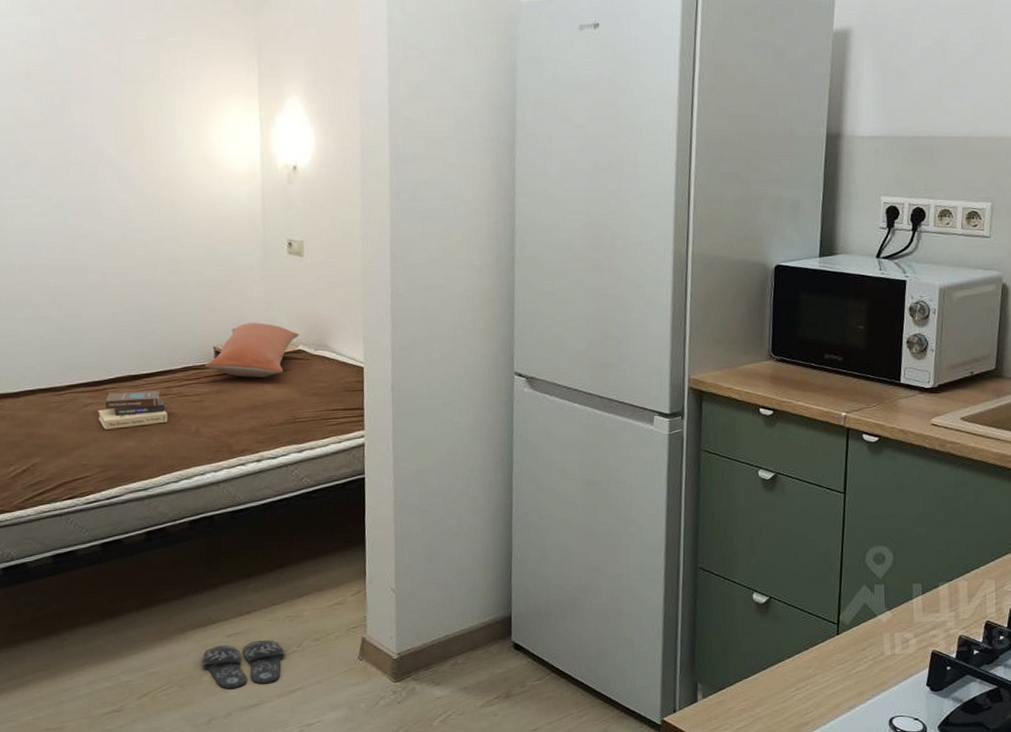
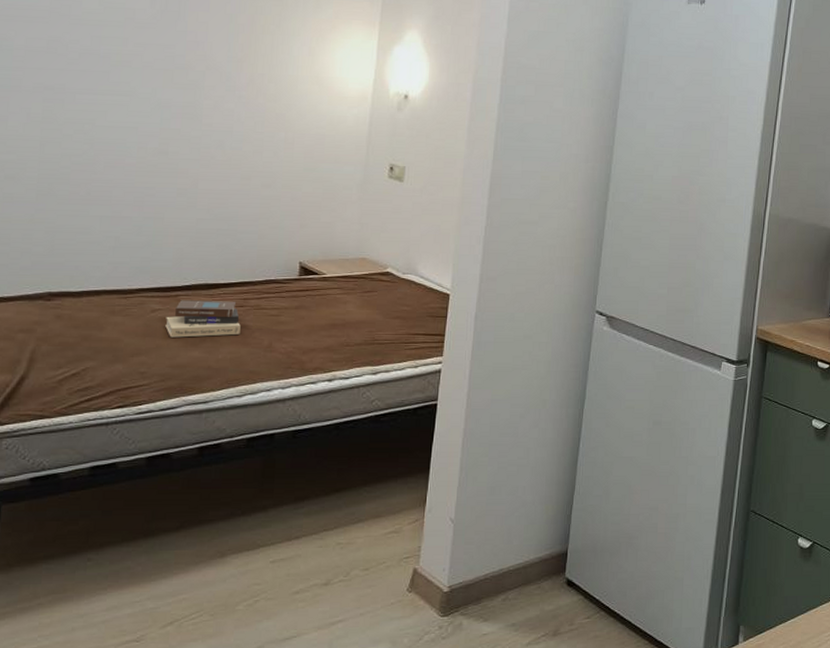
slippers: present [202,640,285,690] -> none [239,567,331,620]
pillow: present [205,322,299,378] -> none [287,241,389,297]

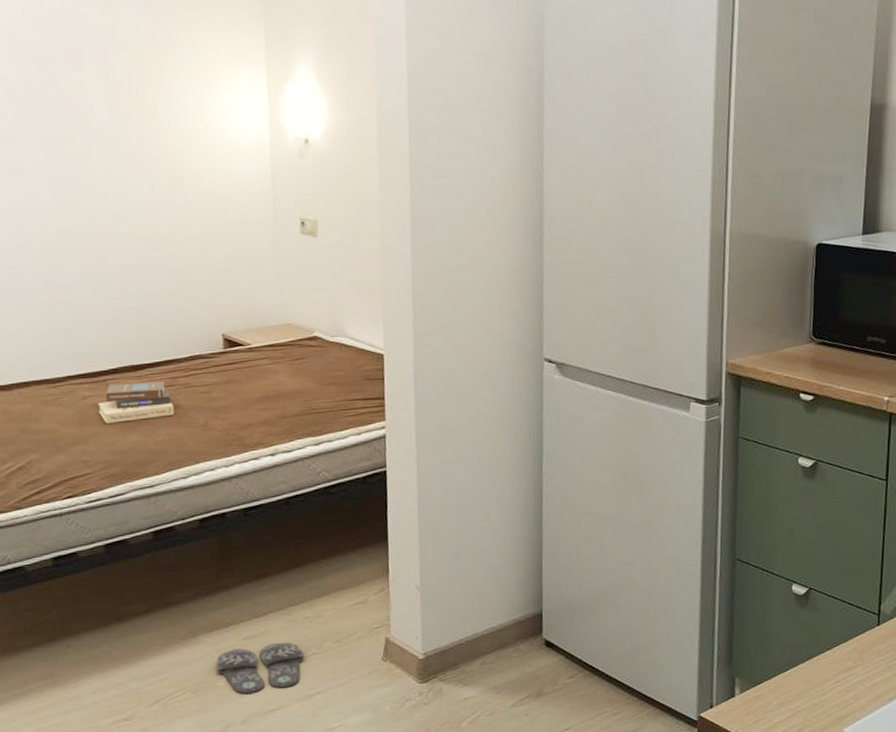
slippers: none [239,567,331,620] -> present [216,642,305,695]

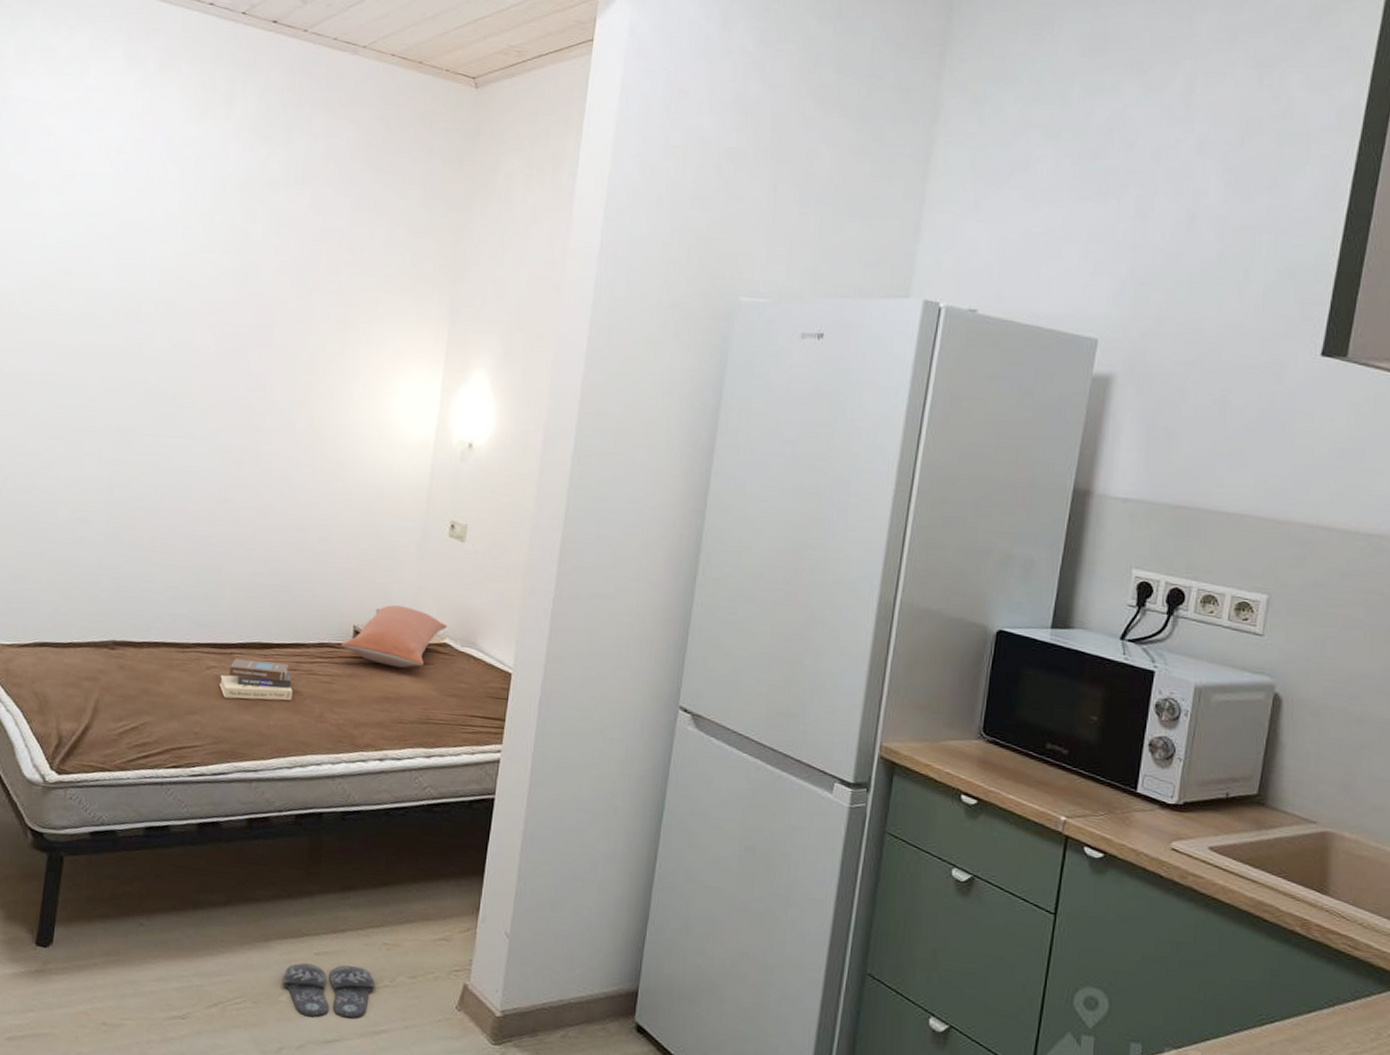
pillow: none [213,307,315,367] -> present [341,605,448,668]

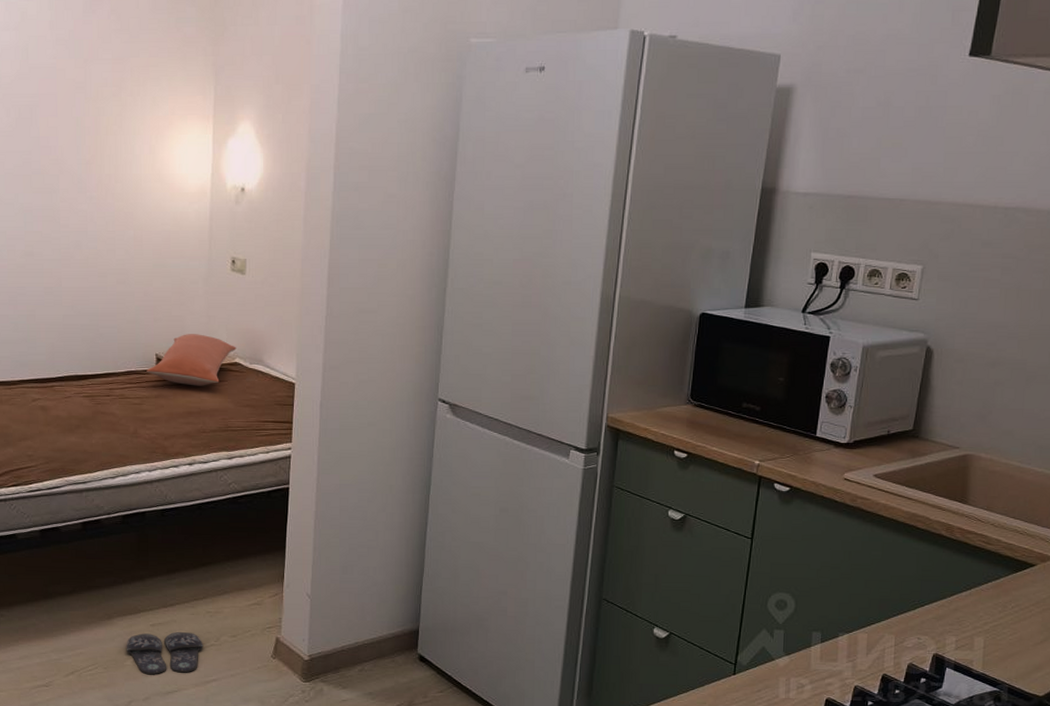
books: present [219,658,293,701] -> none [45,390,109,424]

